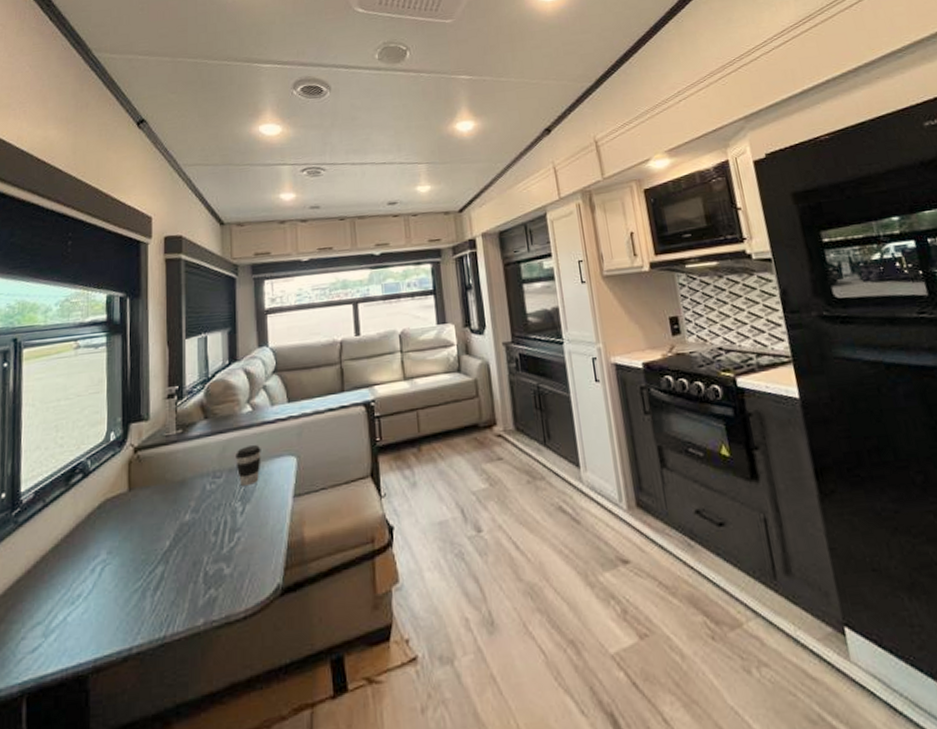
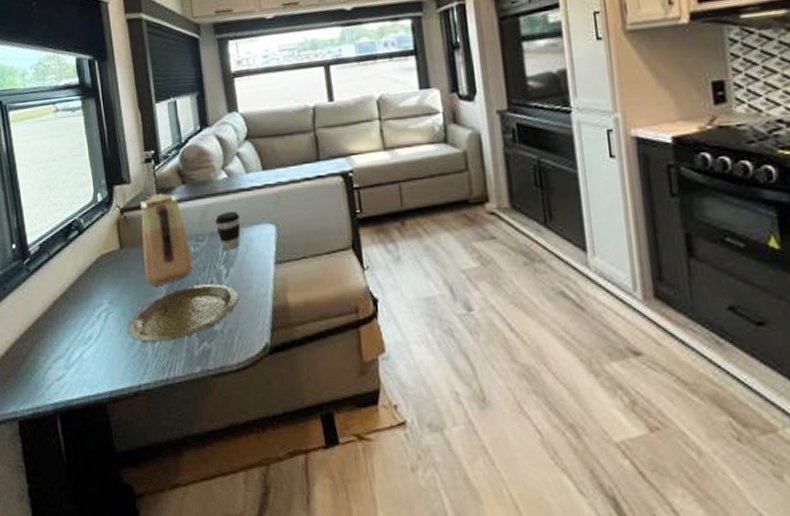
plate: none [125,522,253,595] -> present [127,283,239,342]
vase: none [152,429,207,529] -> present [139,194,193,285]

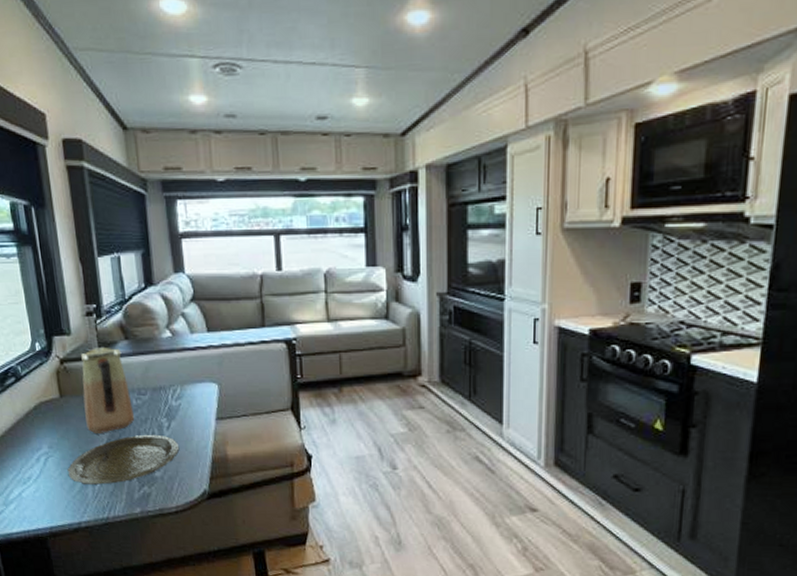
coffee cup: present [215,212,241,250] -> none [158,369,184,404]

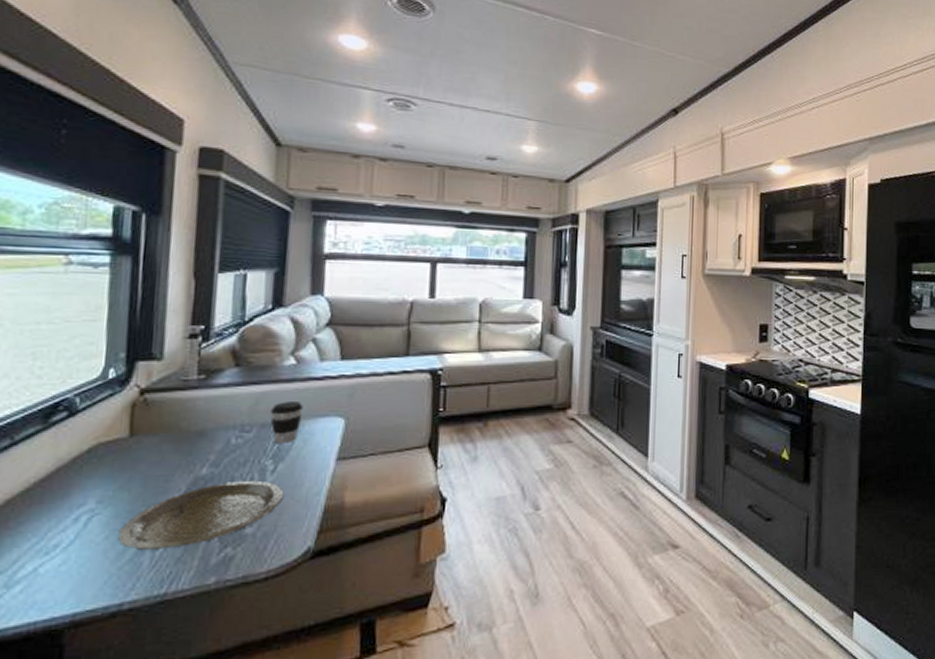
vase: present [80,348,135,433] -> none [159,376,231,481]
coffee cup: none [158,369,184,404] -> present [270,402,303,443]

